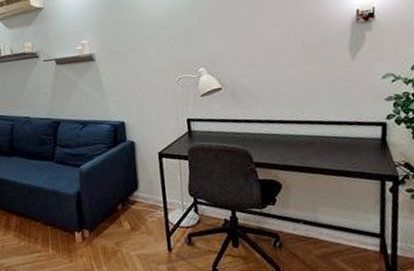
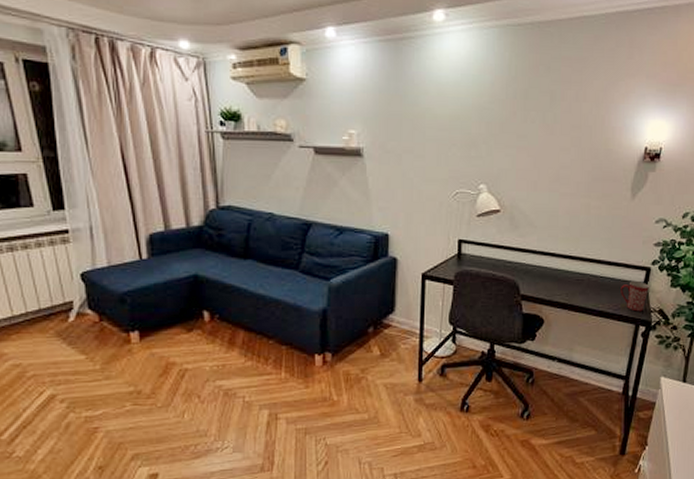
mug: none [357,137,390,168] -> present [621,282,650,312]

